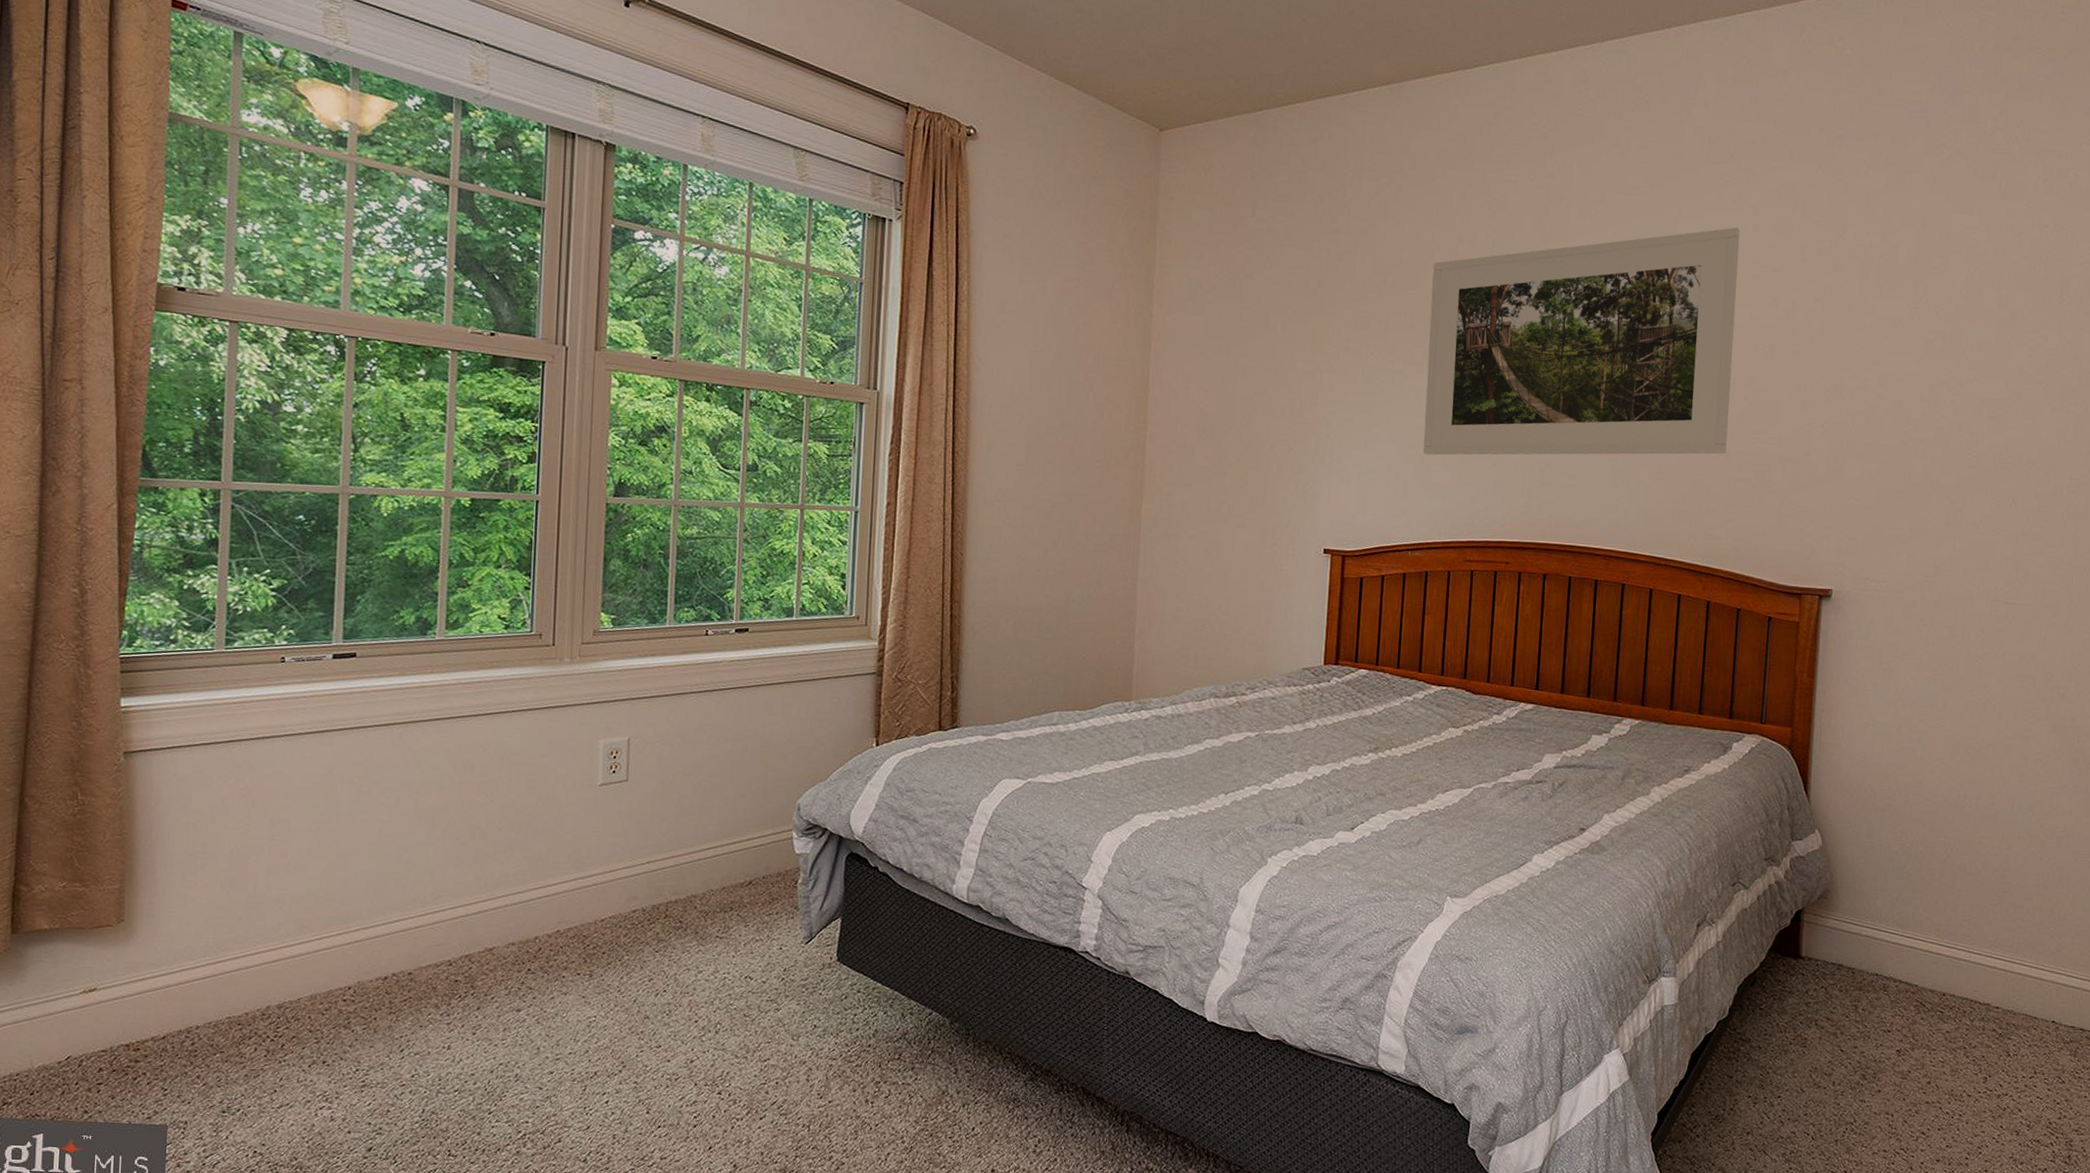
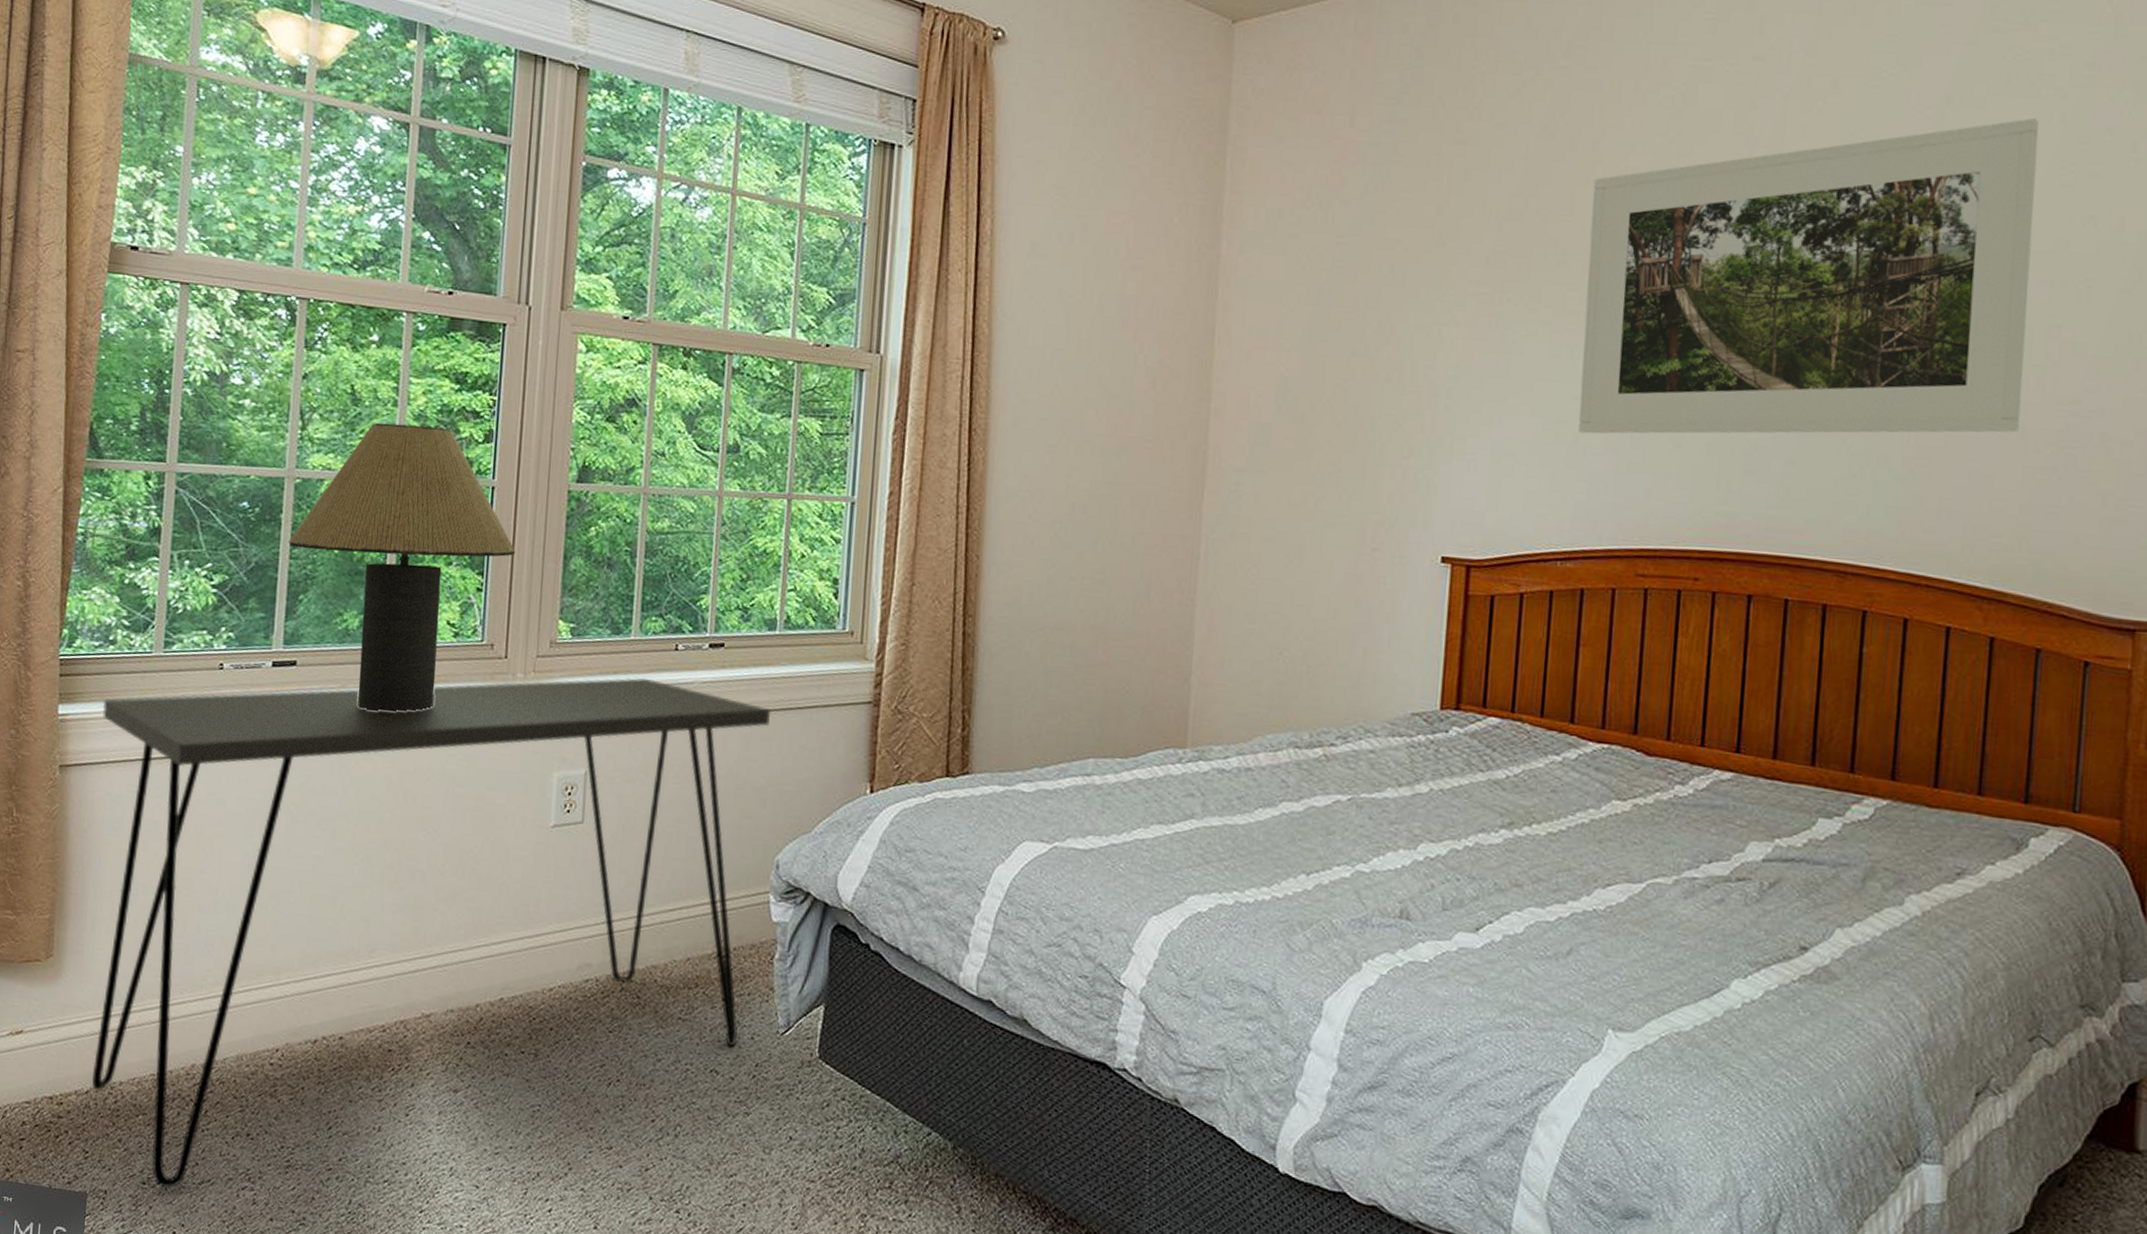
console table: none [165,659,790,1114] -> present [92,677,770,1188]
table lamp: none [345,446,560,694] -> present [289,422,516,712]

